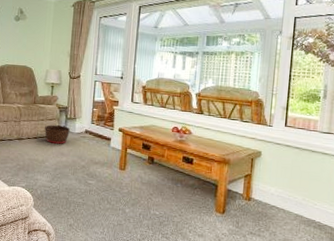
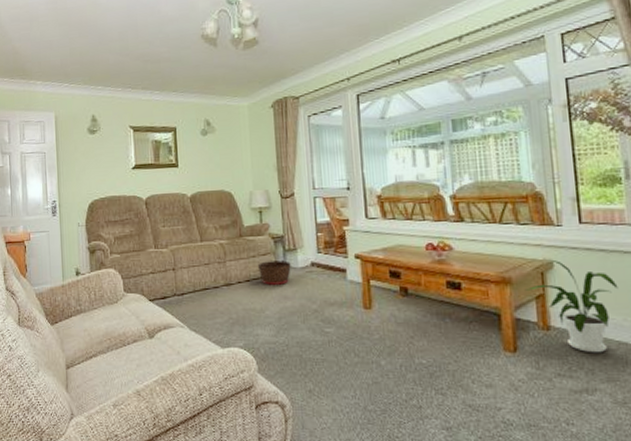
house plant: none [238,148,304,221] -> present [524,258,618,353]

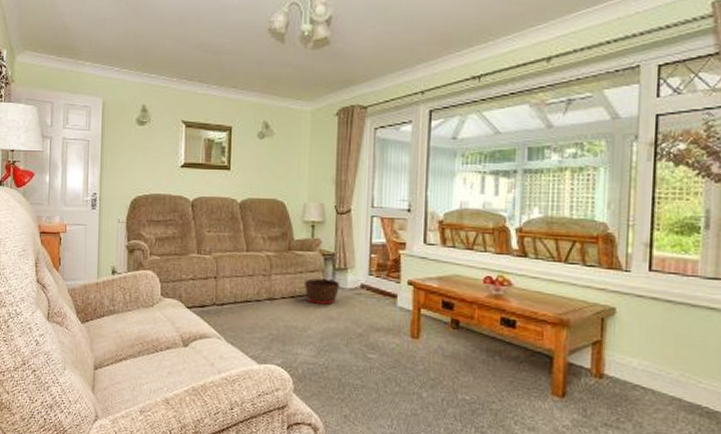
house plant: present [524,258,618,353] -> none [582,303,680,407]

